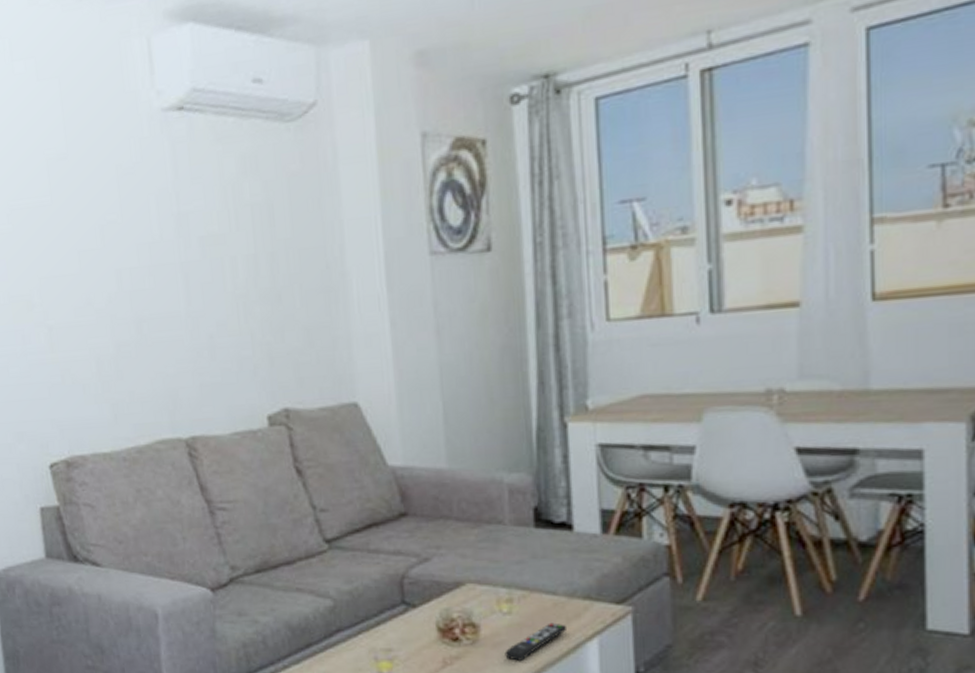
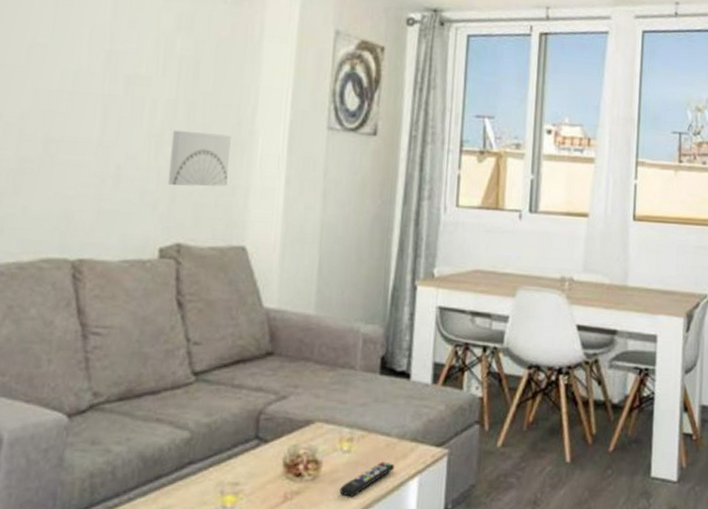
wall art: none [258,282,326,348] -> present [167,129,231,187]

